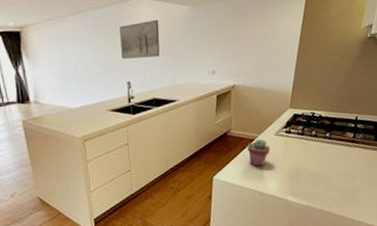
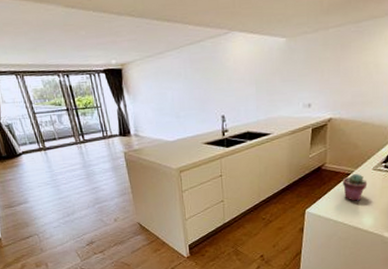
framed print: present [119,19,160,59] -> none [215,52,255,93]

